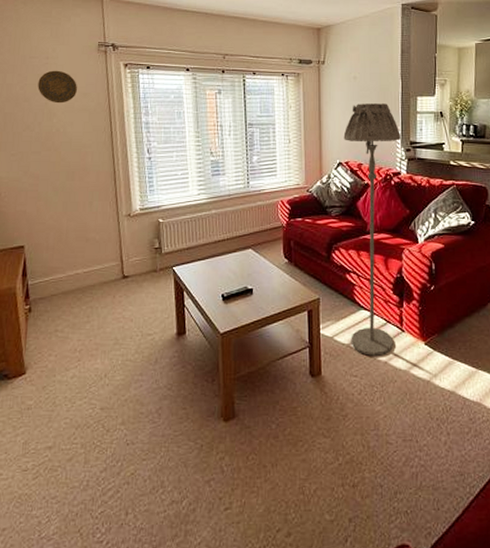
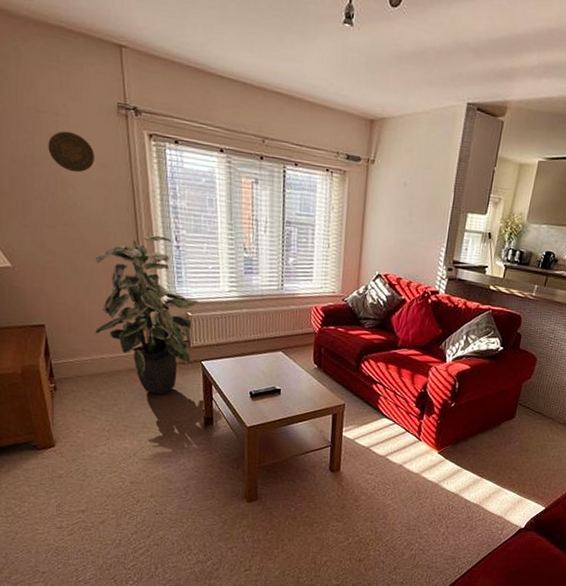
indoor plant: none [71,150,169,308] -> present [95,235,198,396]
floor lamp: present [343,103,402,356] -> none [370,213,445,459]

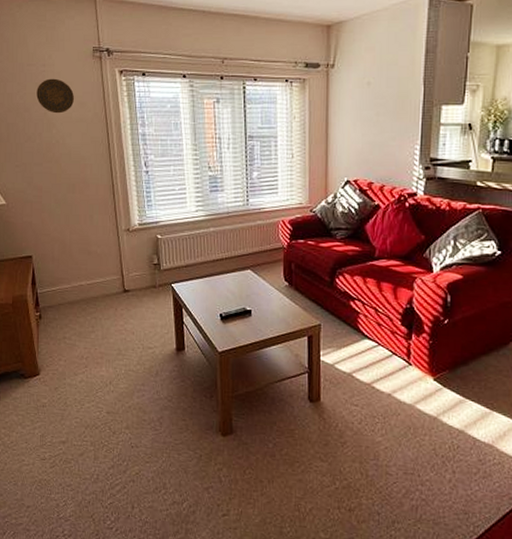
indoor plant: present [95,235,198,396] -> none [75,163,167,321]

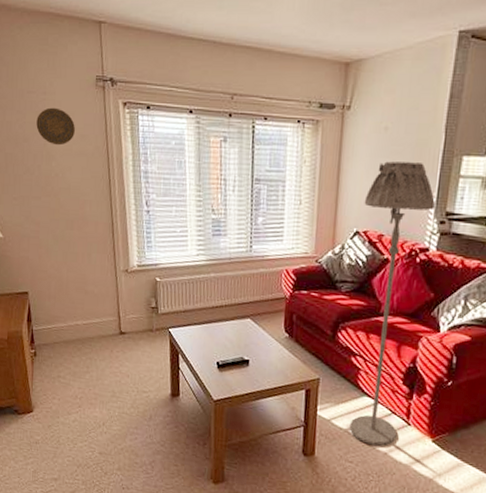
floor lamp: none [352,114,420,387] -> present [349,161,436,446]

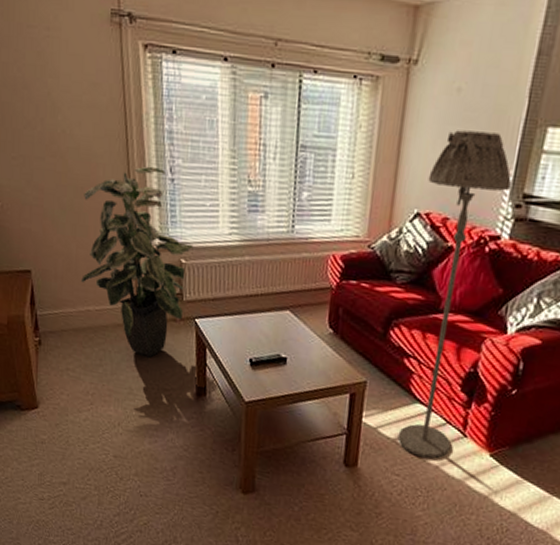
decorative plate: present [36,107,75,146] -> none [38,47,85,95]
indoor plant: none [71,201,167,364] -> present [81,166,194,358]

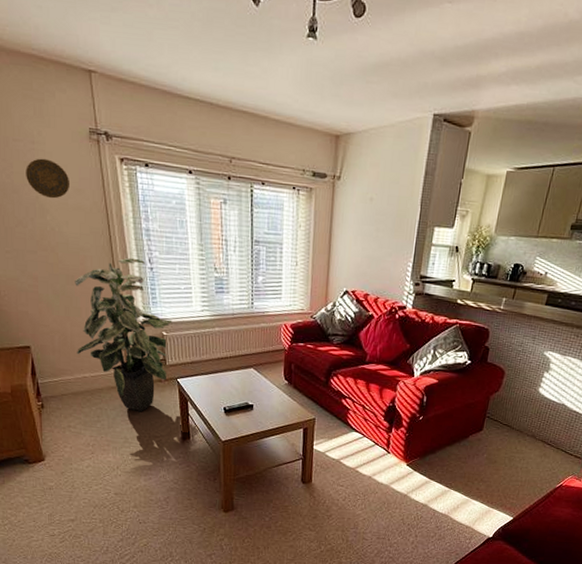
decorative plate: none [38,47,85,95] -> present [26,158,69,199]
floor lamp: present [397,130,512,459] -> none [340,229,412,471]

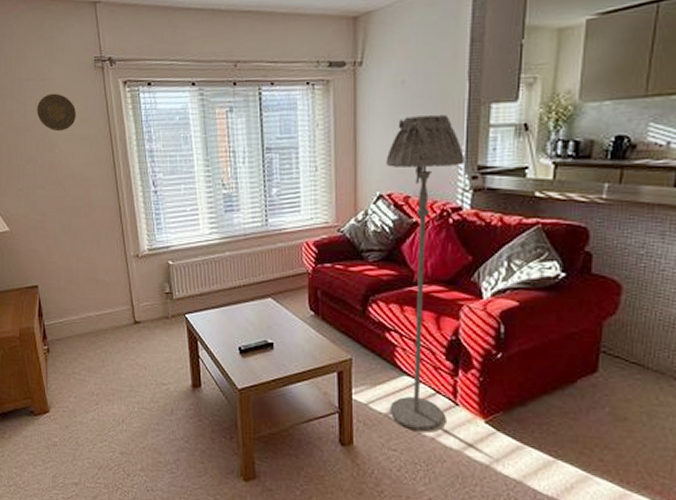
indoor plant: present [75,257,173,412] -> none [80,182,179,355]
floor lamp: none [340,229,412,471] -> present [386,115,466,430]

